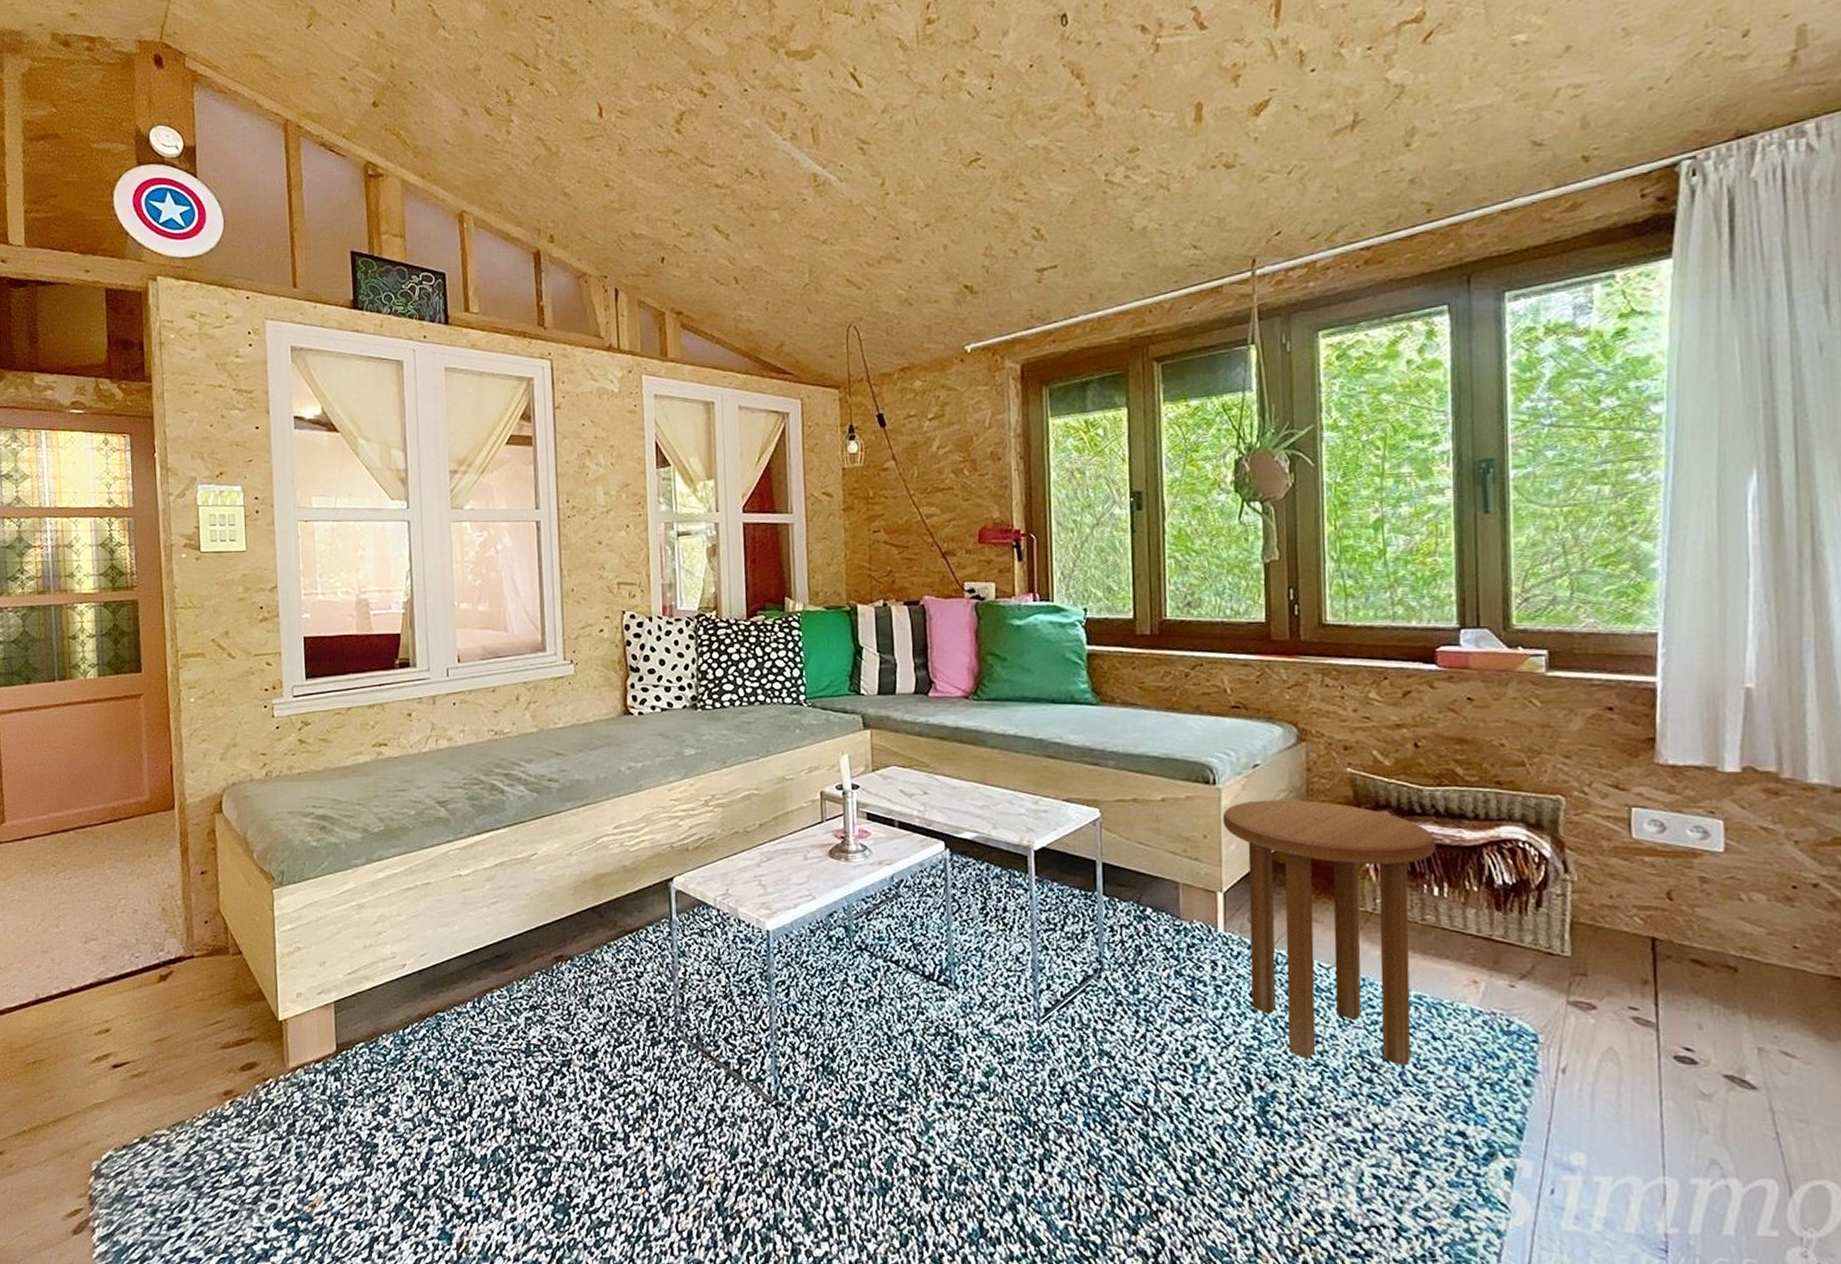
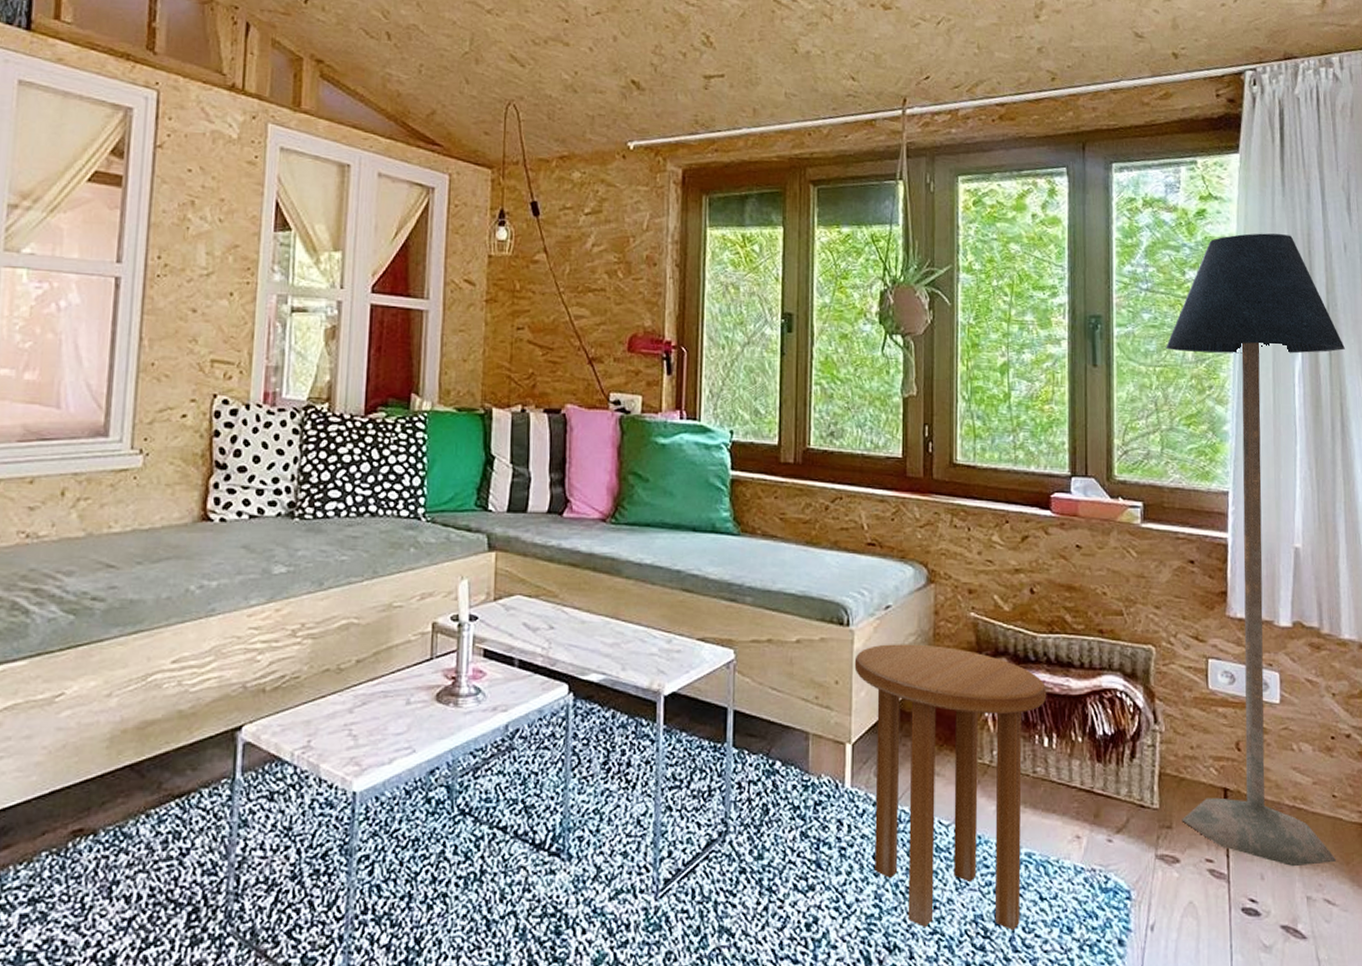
floor lamp: none [1576,342,1820,1018] -> present [1166,233,1346,867]

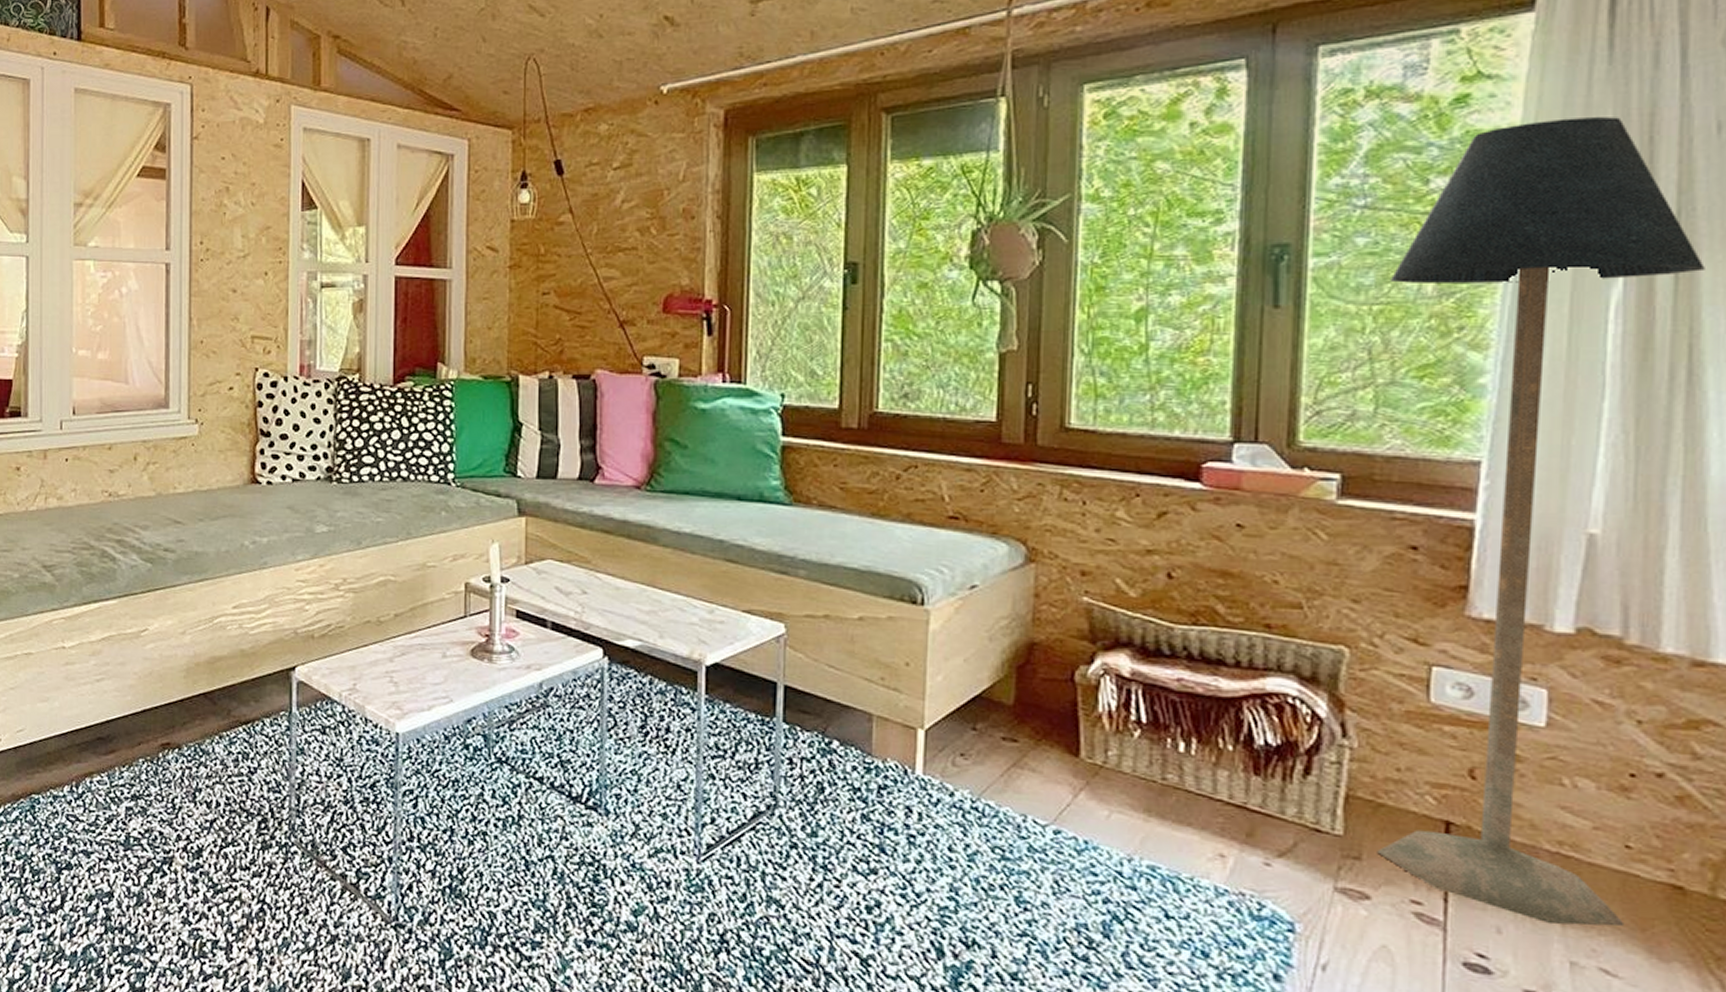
side table: present [854,644,1047,931] -> none [929,626,1186,947]

